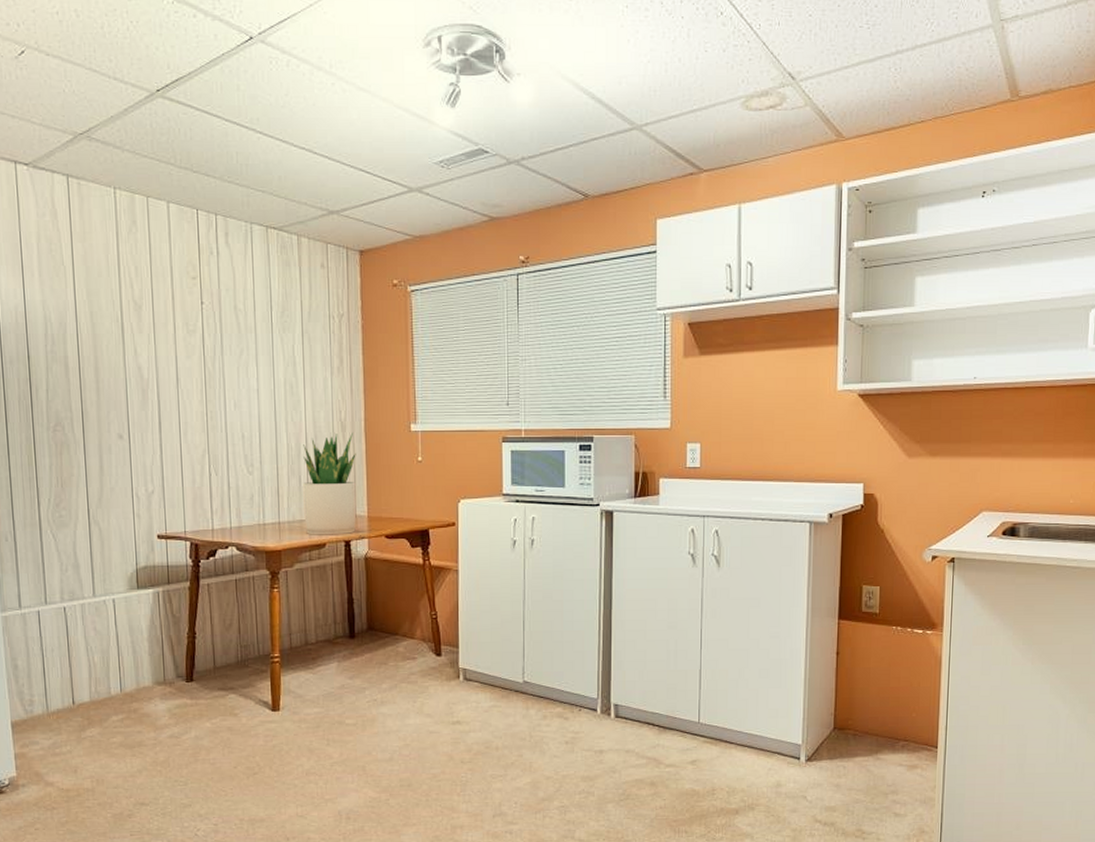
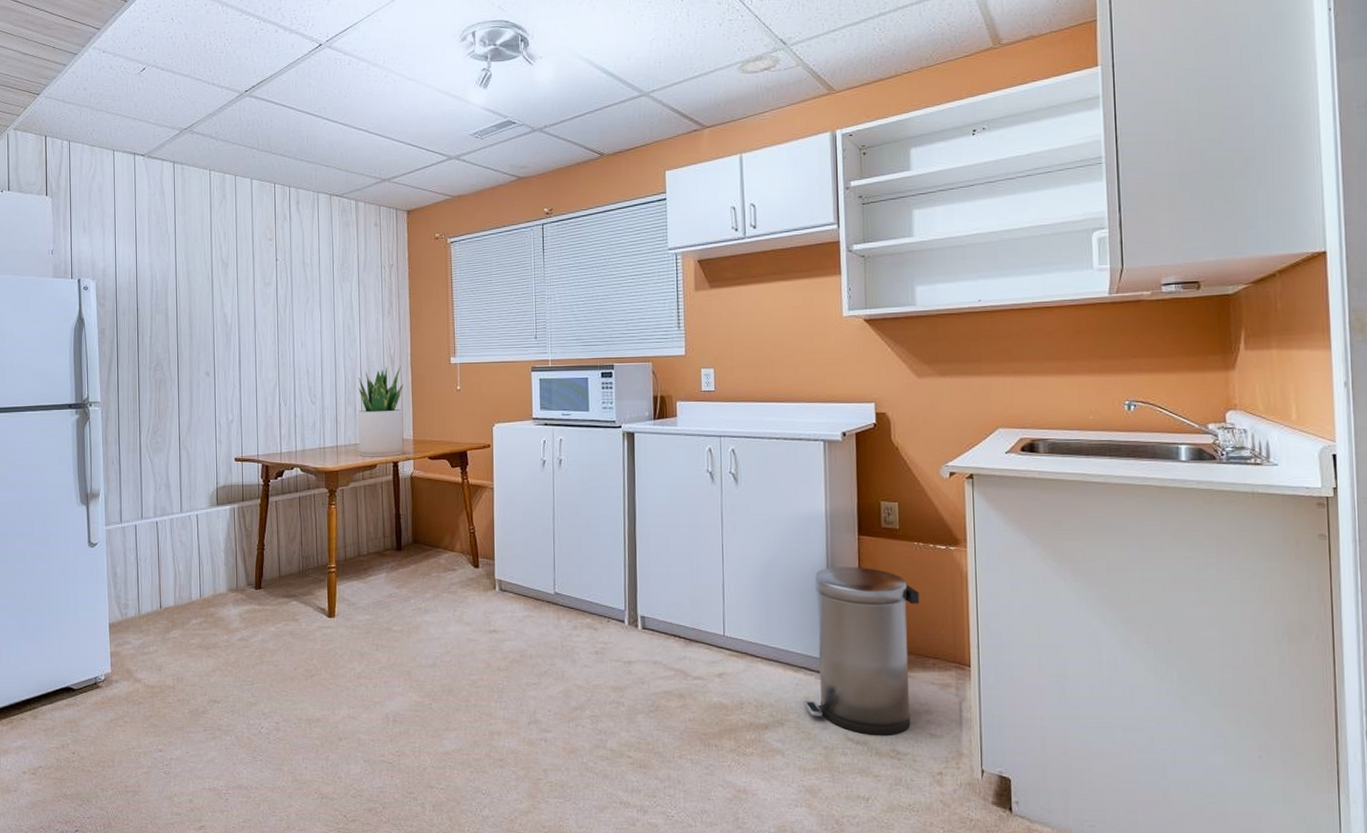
pedal bin: none [774,651,894,816] -> present [803,567,920,735]

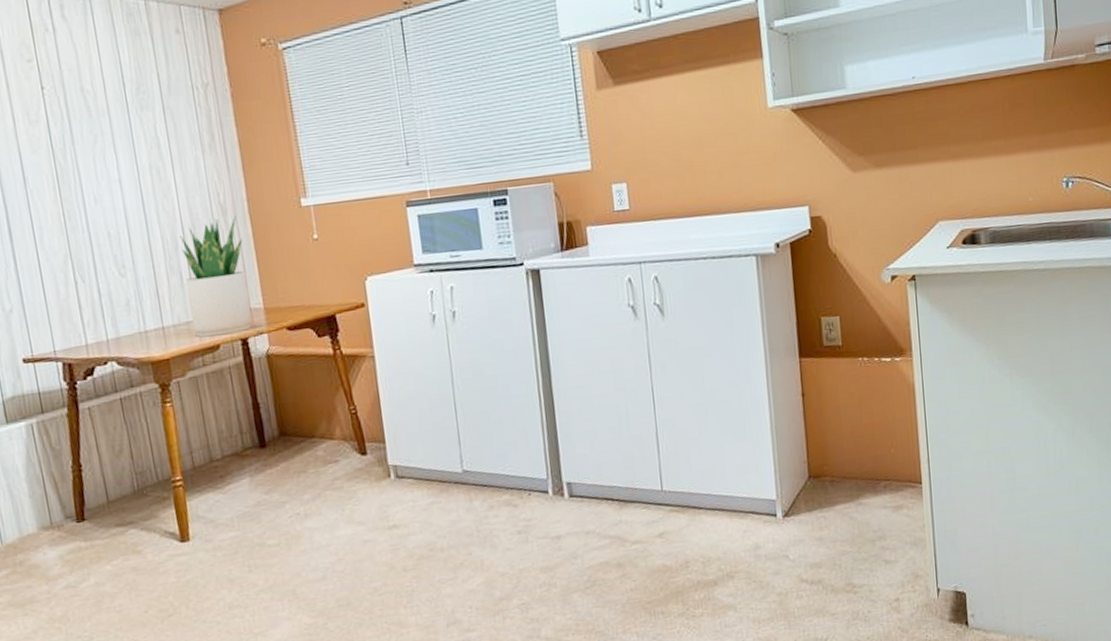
pedal bin: present [803,567,920,735] -> none [752,392,868,573]

